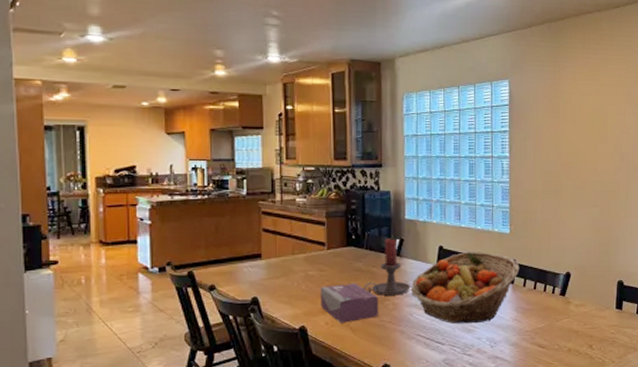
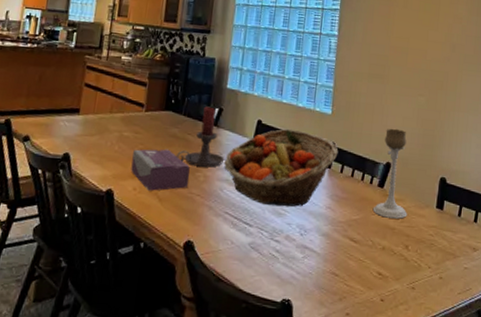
candle holder: none [556,240,589,323] -> present [372,128,408,219]

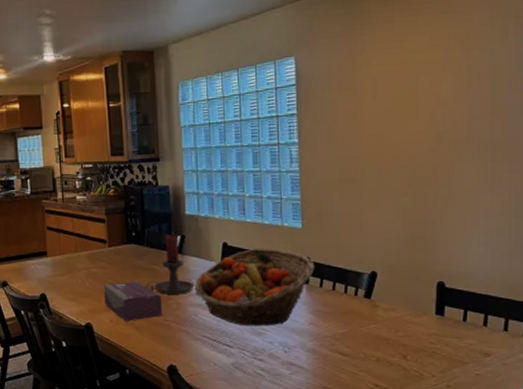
candle holder: present [372,128,408,219] -> none [361,235,402,329]

